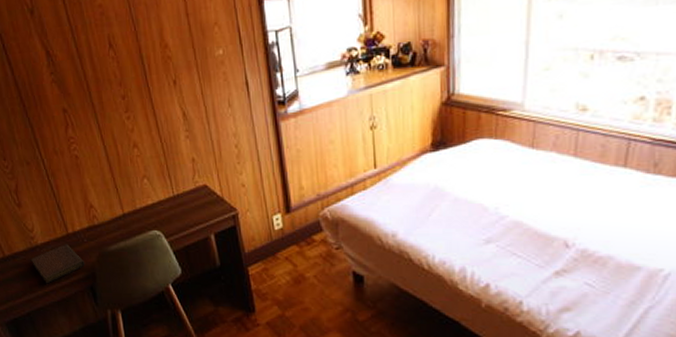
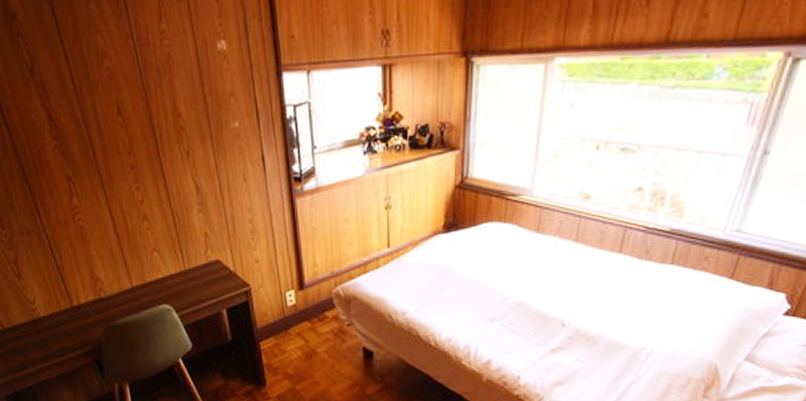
notebook: present [30,244,85,284] -> none [32,317,90,357]

